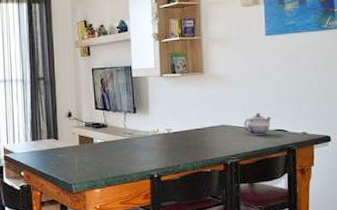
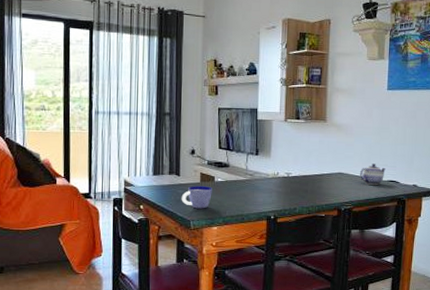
cup: none [61,148,92,172] -> present [181,186,212,209]

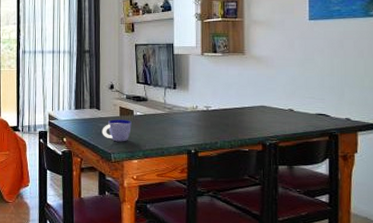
teapot: present [359,164,386,185] -> none [284,96,313,118]

